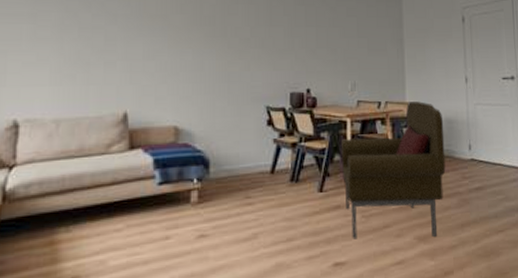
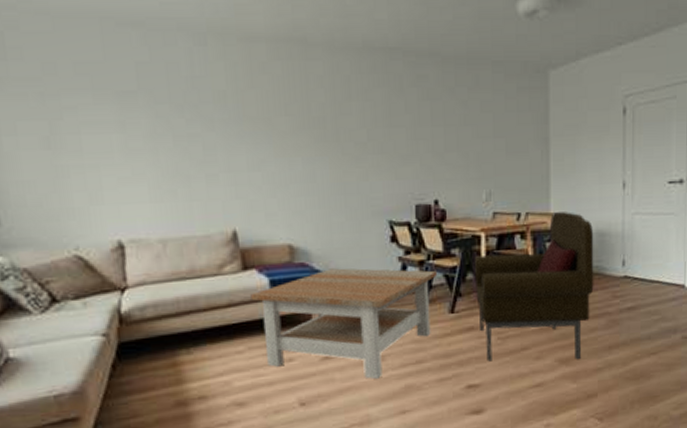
coffee table: none [134,149,307,258] -> present [250,268,436,380]

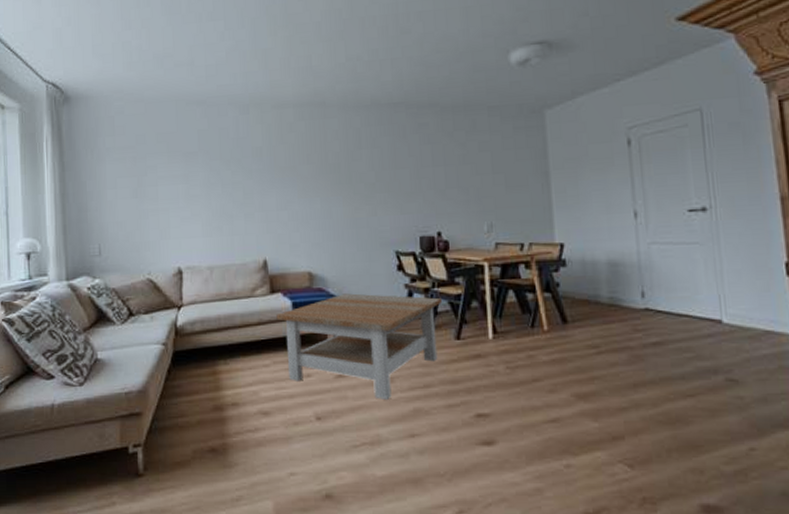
armchair: present [474,212,594,362] -> none [478,242,610,397]

